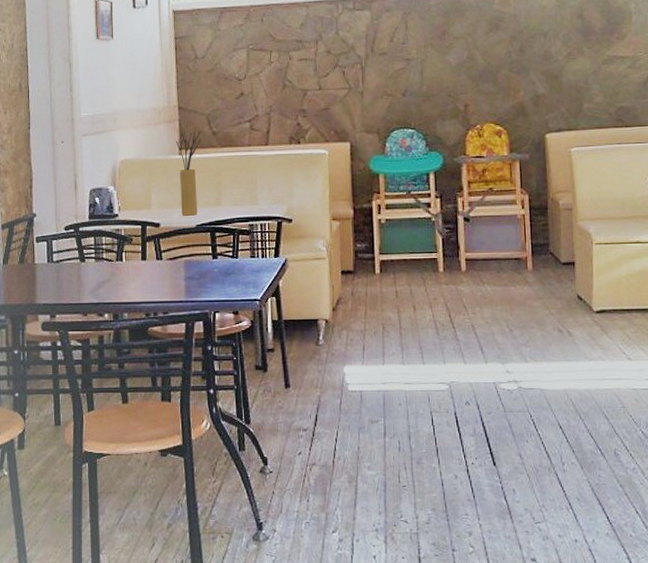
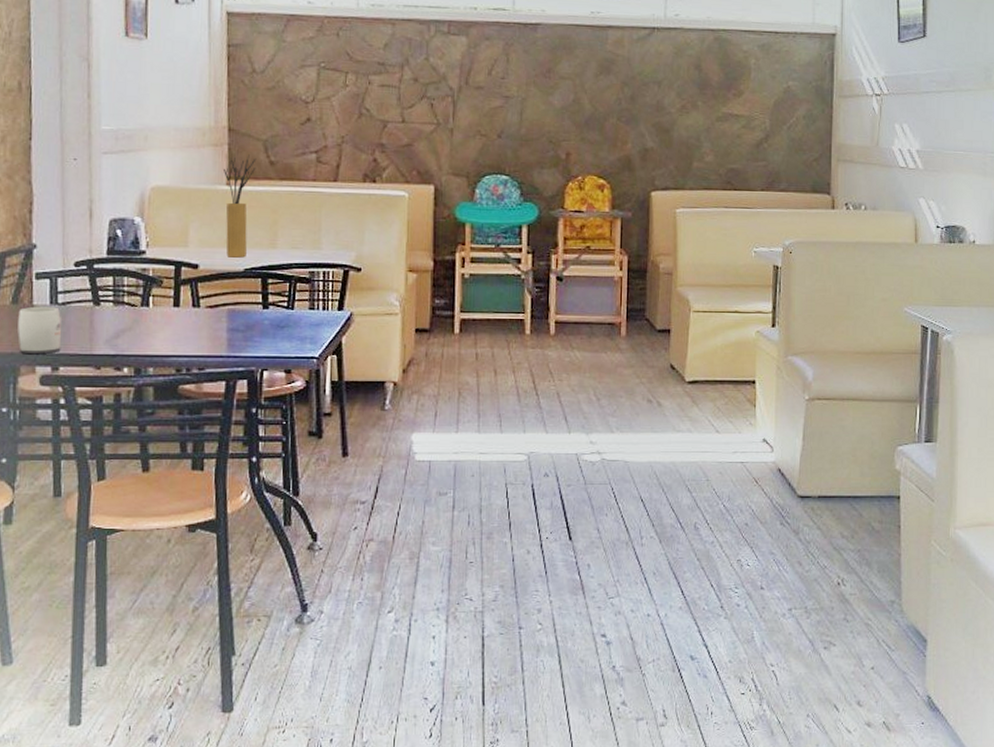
mug: none [24,264,57,304] -> present [17,306,62,354]

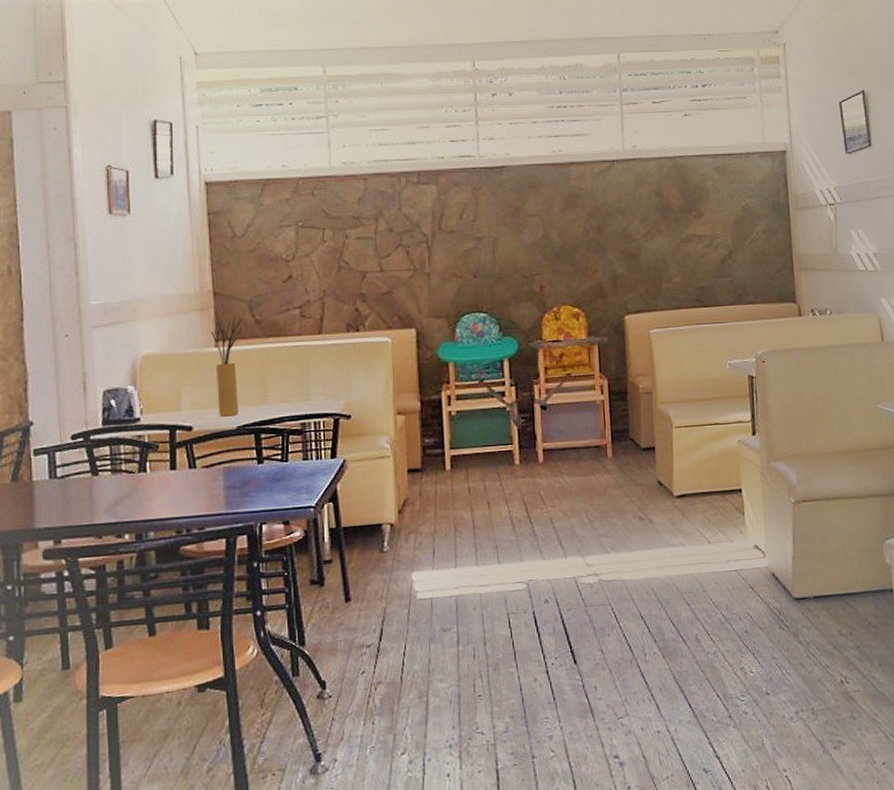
mug: present [17,306,62,354] -> none [19,481,63,530]

